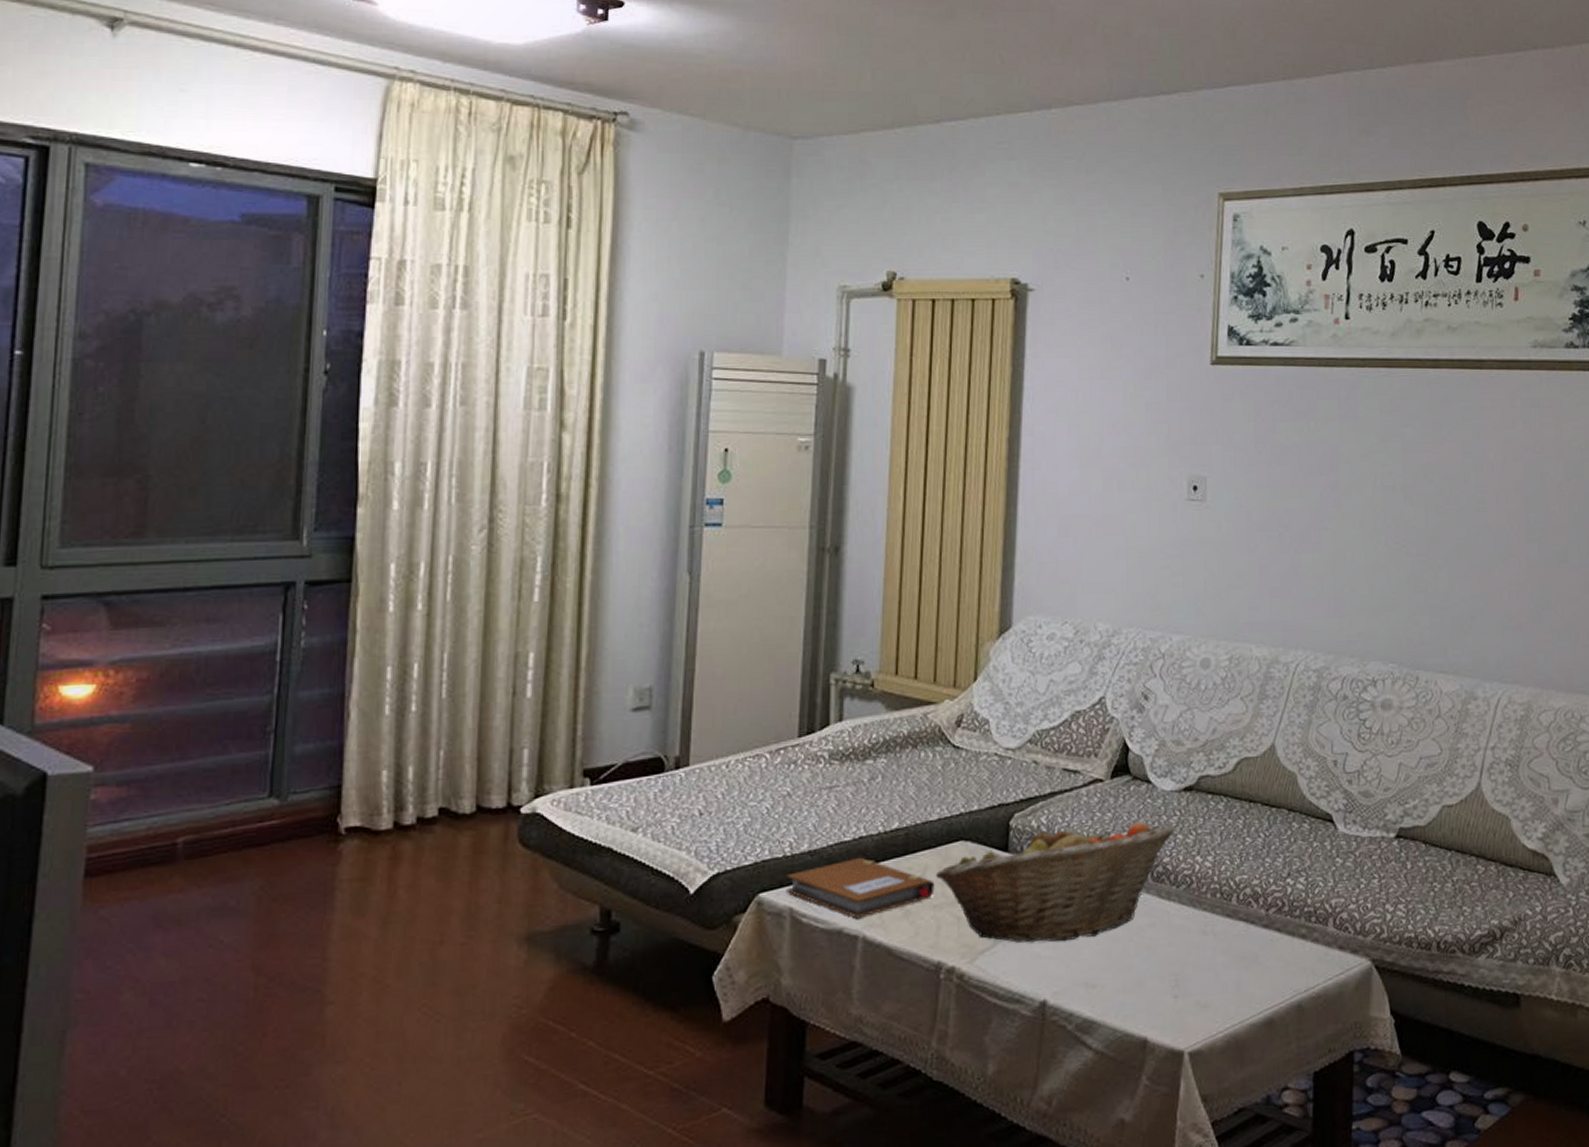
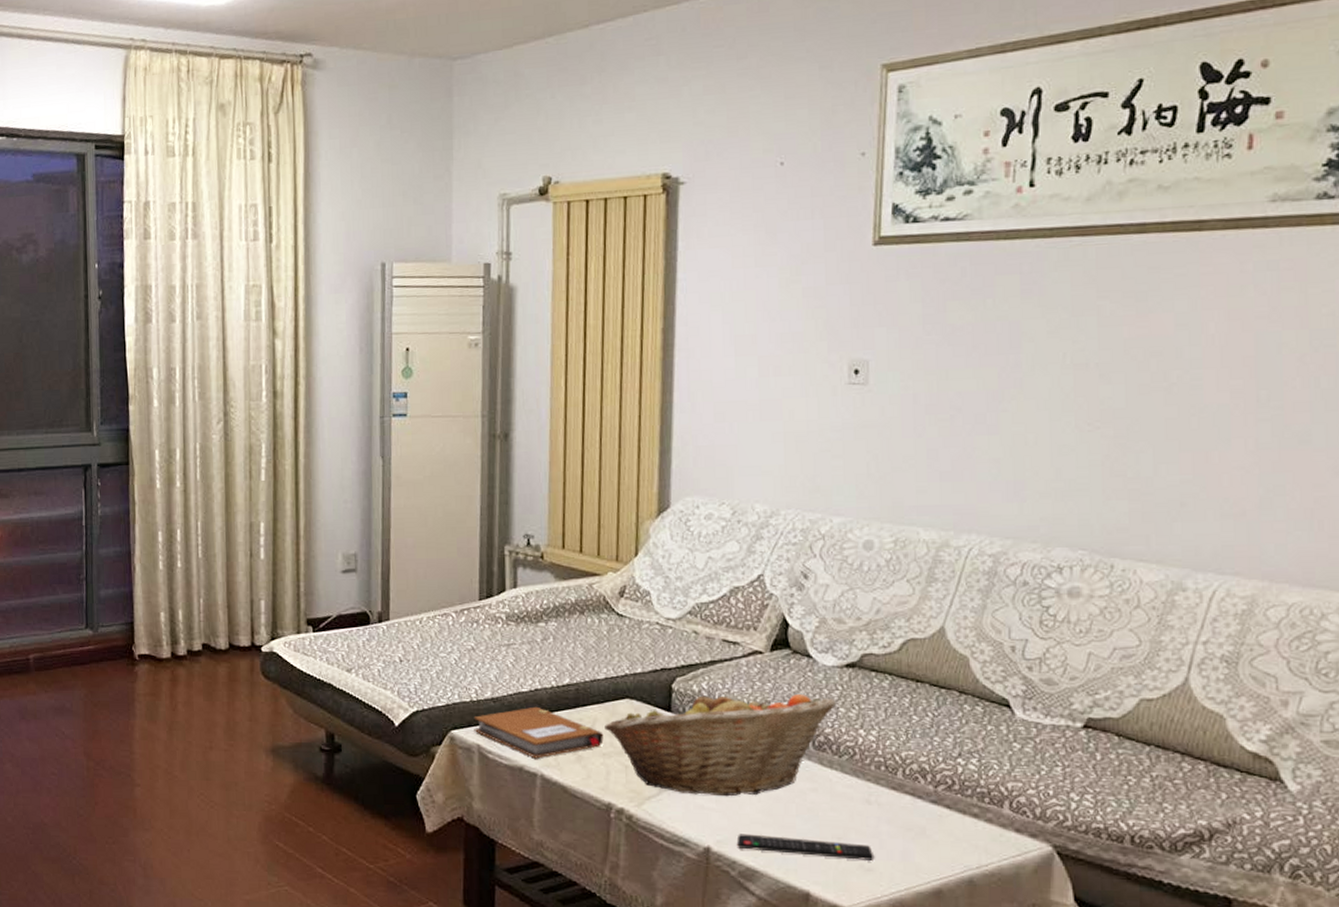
remote control: none [1074,979,1210,999] -> present [736,833,875,861]

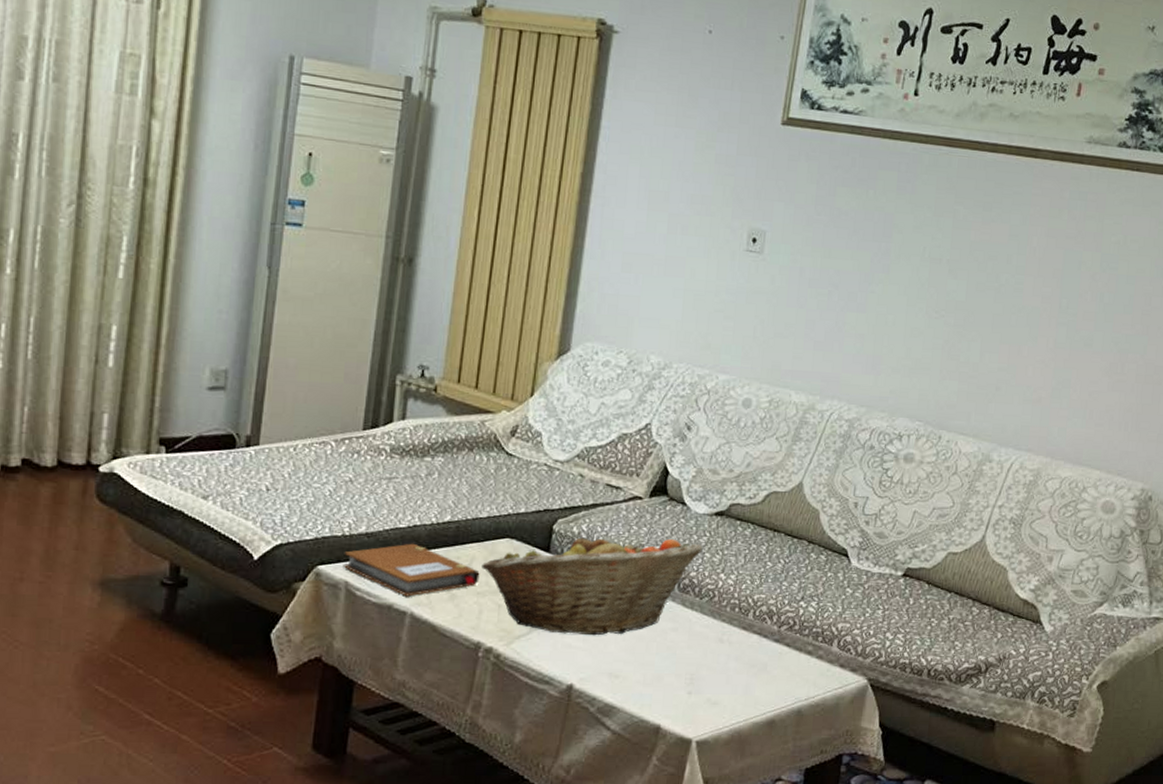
remote control: present [736,833,875,861] -> none [598,671,721,695]

